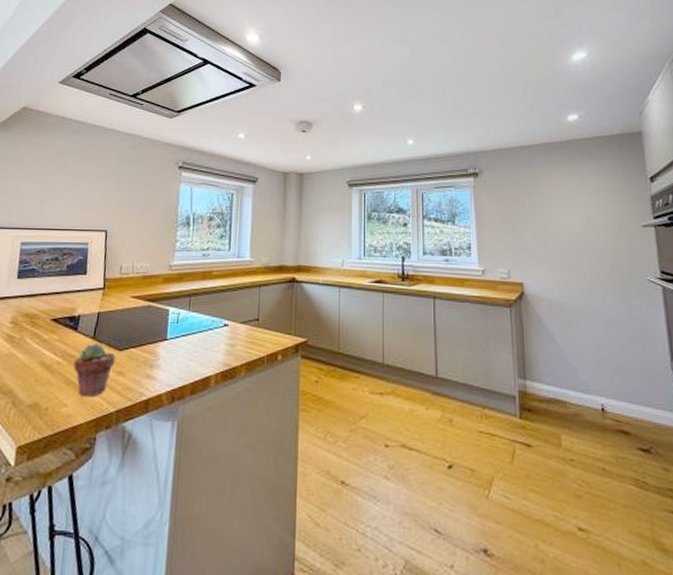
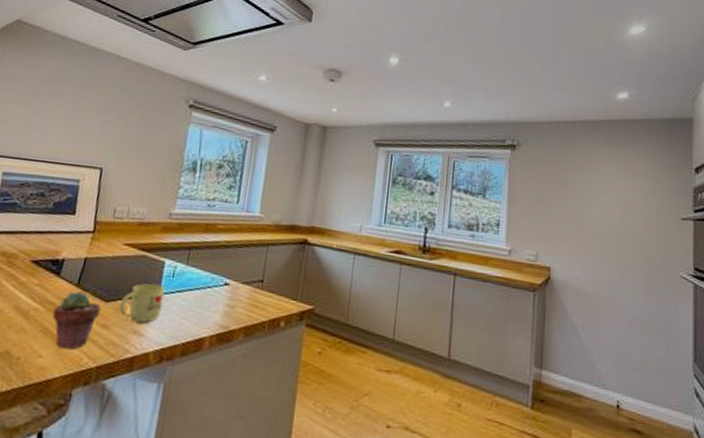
mug: none [131,330,172,367] -> present [118,283,166,323]

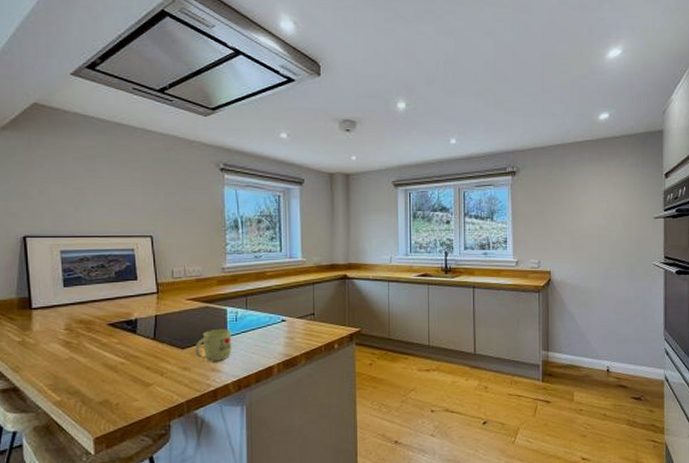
potted succulent: present [52,291,101,349] -> none [138,343,180,391]

